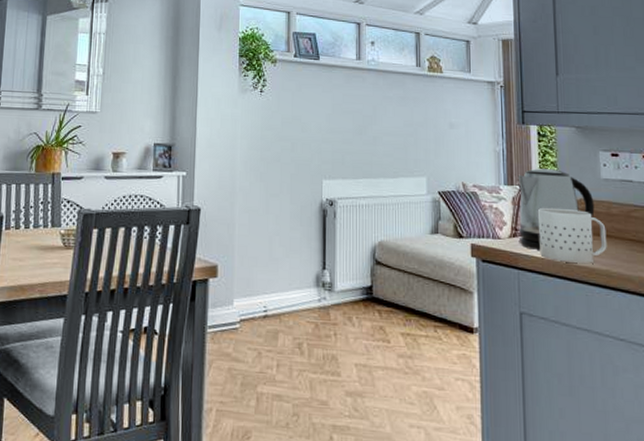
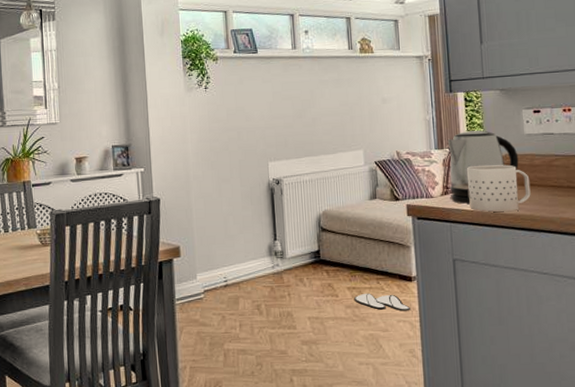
slippers: none [408,341,470,368] -> present [354,293,410,311]

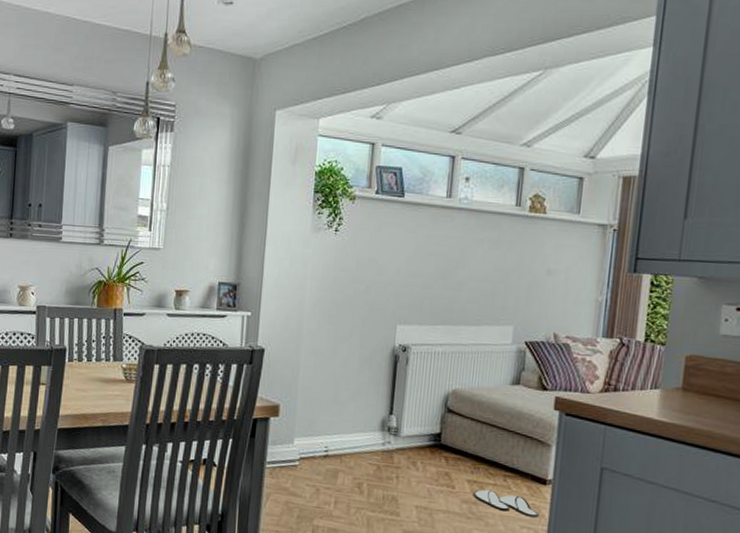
kettle: present [447,130,519,204] -> none [611,321,707,406]
mug: present [466,164,531,213] -> none [633,362,716,424]

